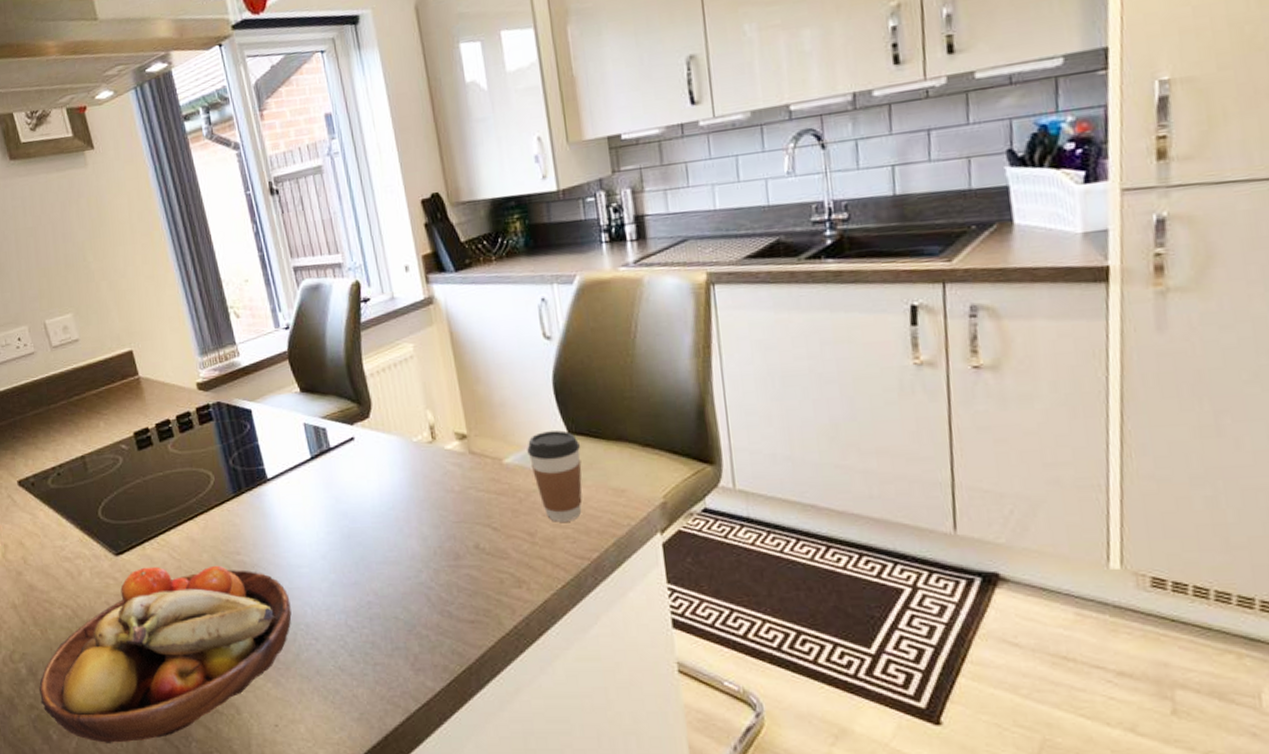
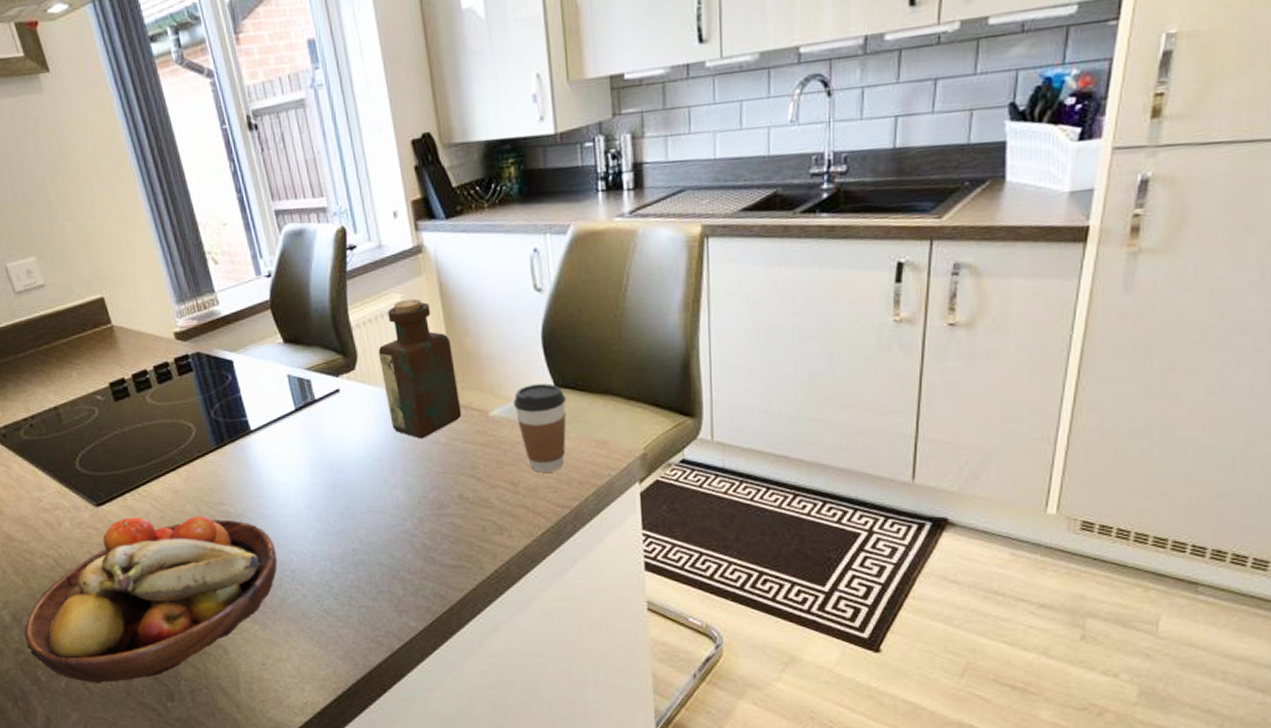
bottle: none [391,347,476,487] -> present [378,298,462,439]

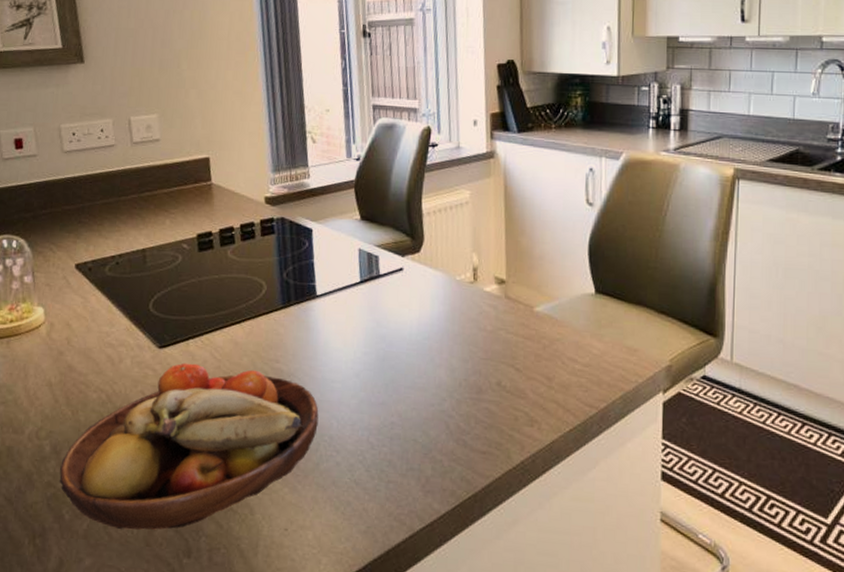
bottle: present [378,298,462,439] -> none [442,196,510,324]
coffee cup: present [513,383,567,473] -> none [557,287,604,372]

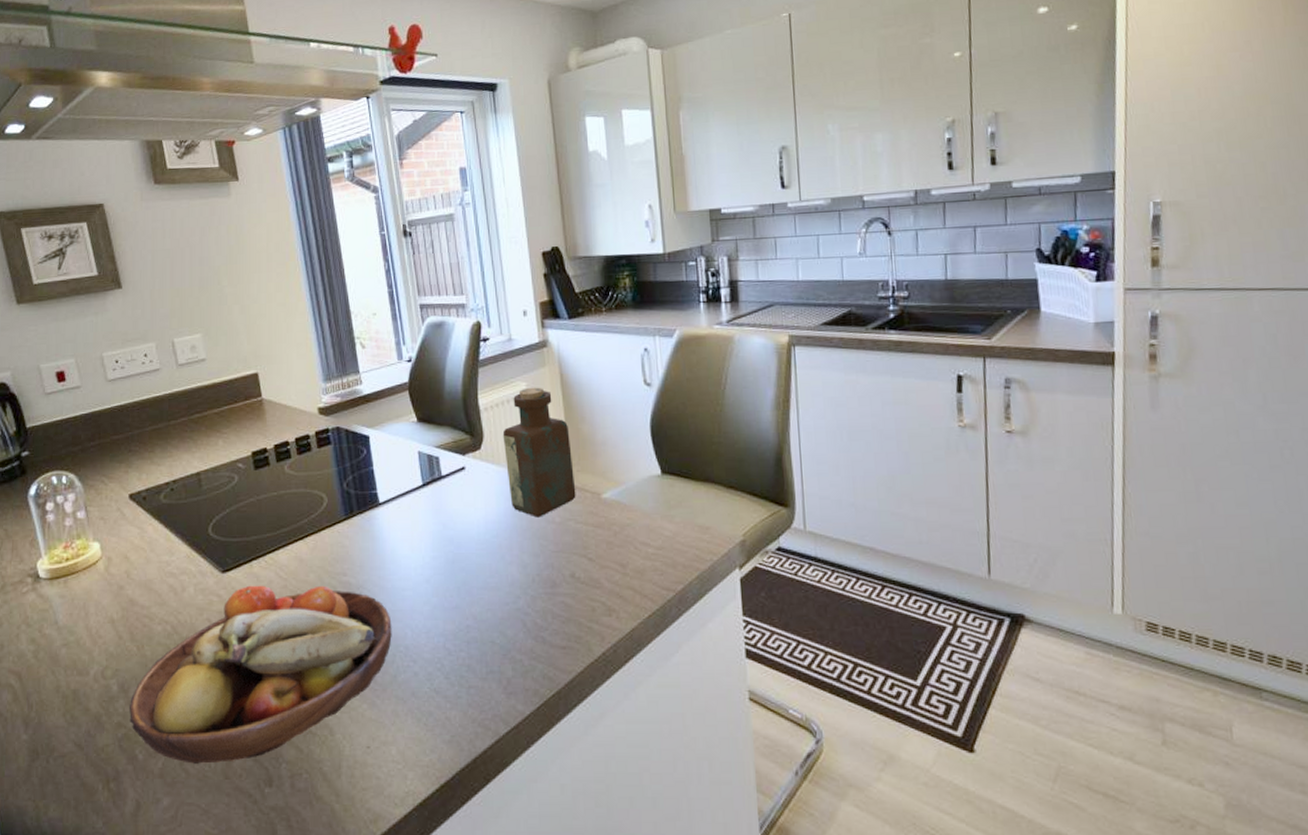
bottle: none [442,196,510,324] -> present [502,387,576,518]

